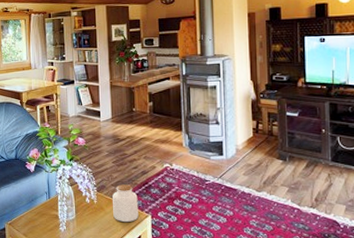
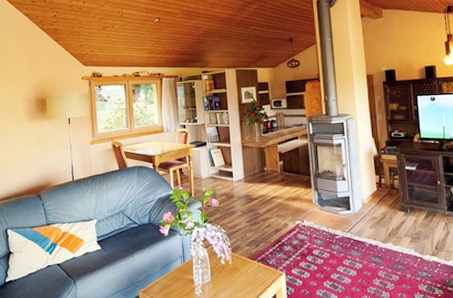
jar: present [111,184,139,222] -> none [246,243,273,281]

